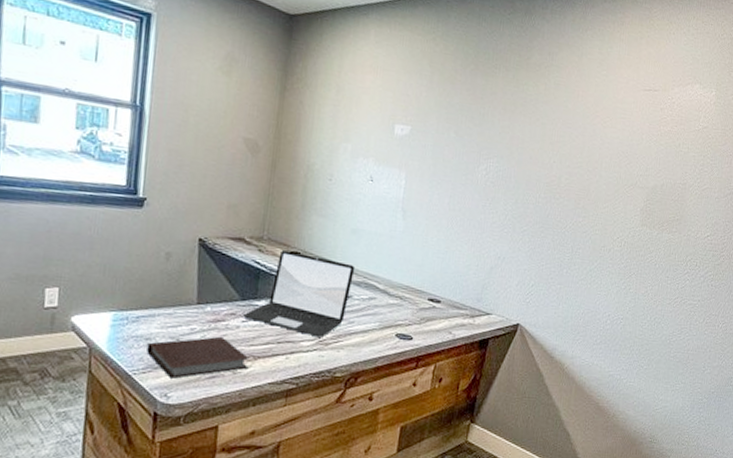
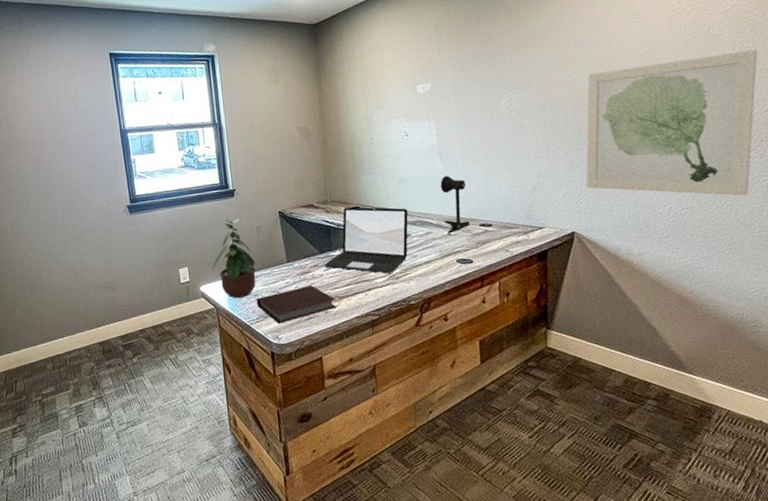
potted plant: none [93,232,155,339] -> present [212,217,256,298]
desk lamp: none [392,237,424,304] -> present [440,176,470,234]
wall art: none [540,160,712,316] -> present [586,50,758,196]

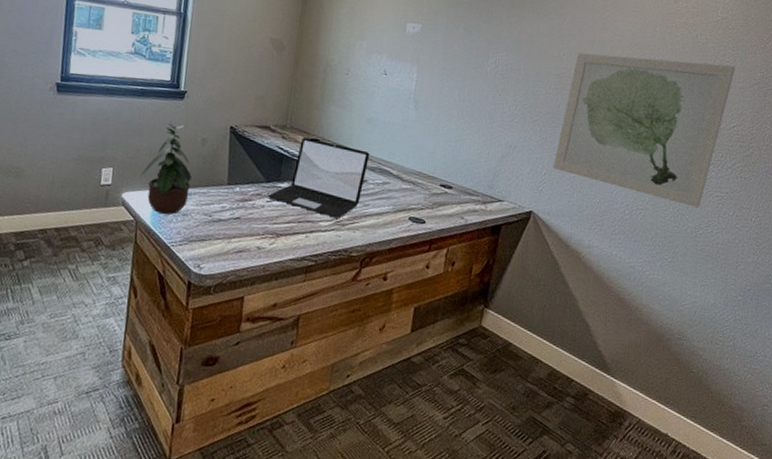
notebook: present [257,285,337,324] -> none [183,214,273,251]
desk lamp: present [440,176,470,234] -> none [405,126,436,189]

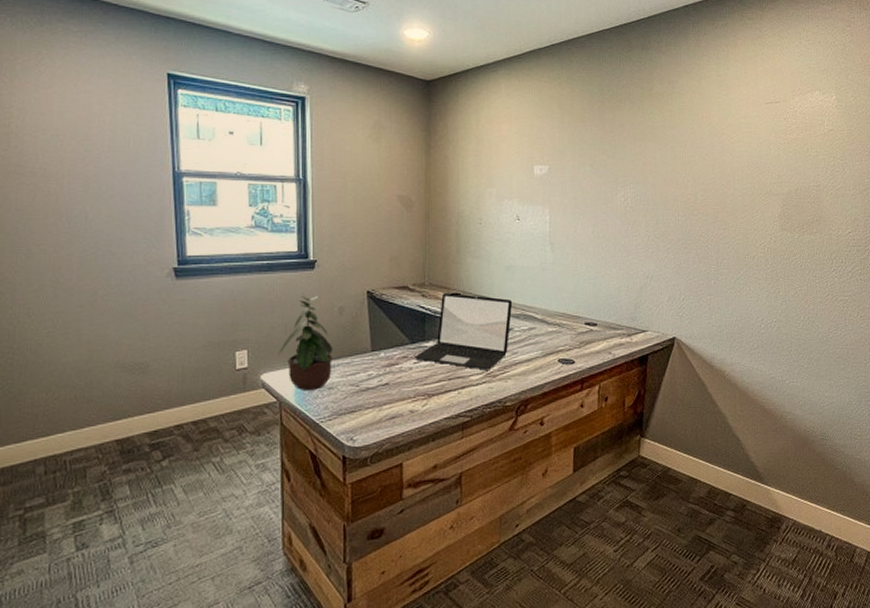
wall art: present [552,52,735,208] -> none [689,175,845,313]

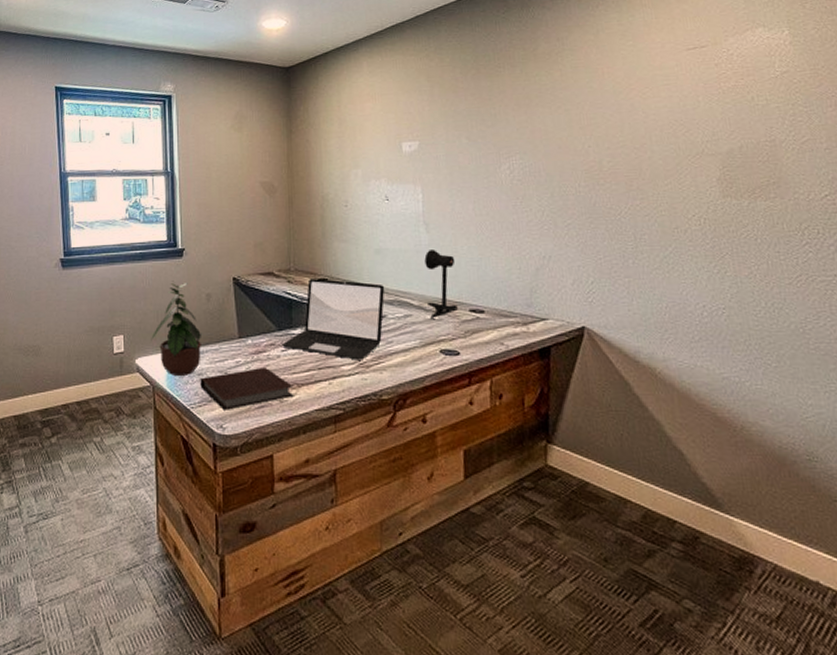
notebook: none [331,379,425,423] -> present [200,366,294,410]
desk lamp: none [549,268,575,331] -> present [424,250,458,319]

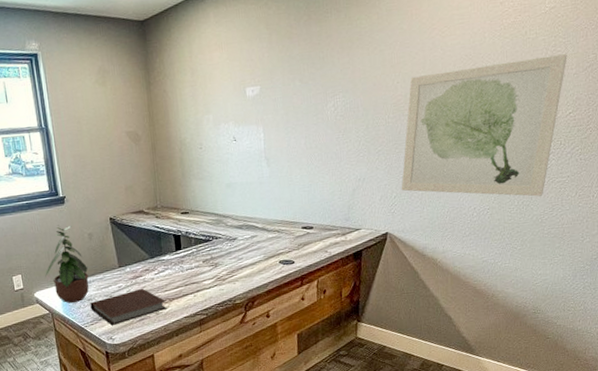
laptop: present [282,279,385,360] -> none [154,212,236,276]
desk lamp: present [424,250,458,319] -> none [266,180,293,237]
wall art: none [600,125,813,298] -> present [401,54,568,197]

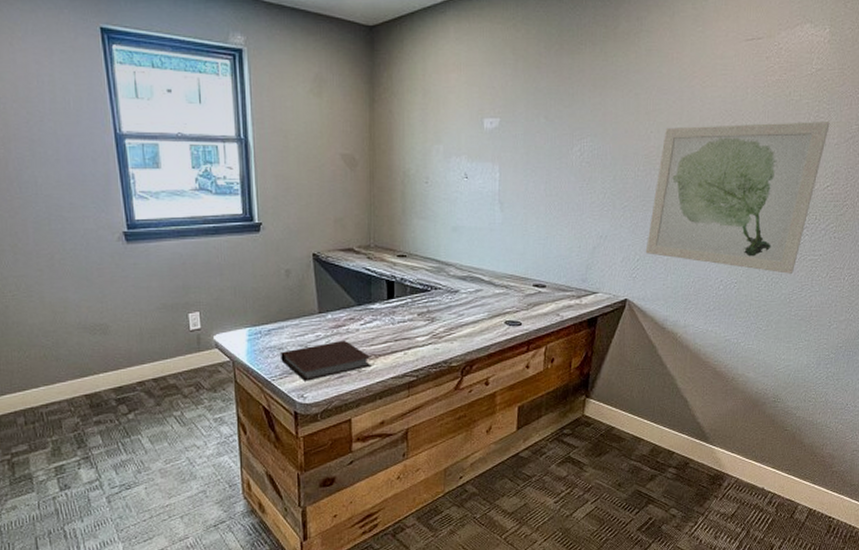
potted plant: present [45,225,89,303] -> none [229,256,281,350]

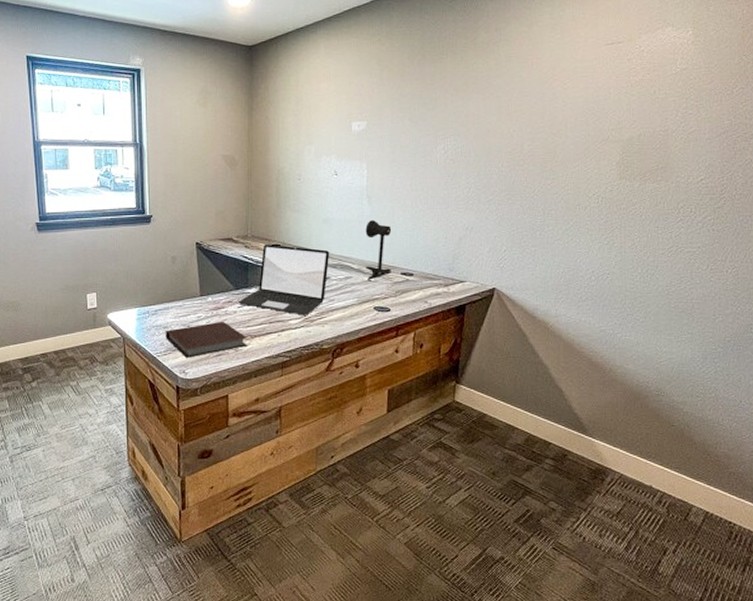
laptop: none [361,255,460,332] -> present [238,244,330,315]
desk lamp: none [497,228,525,293] -> present [365,220,392,280]
wall art: present [645,122,830,274] -> none [512,117,700,266]

